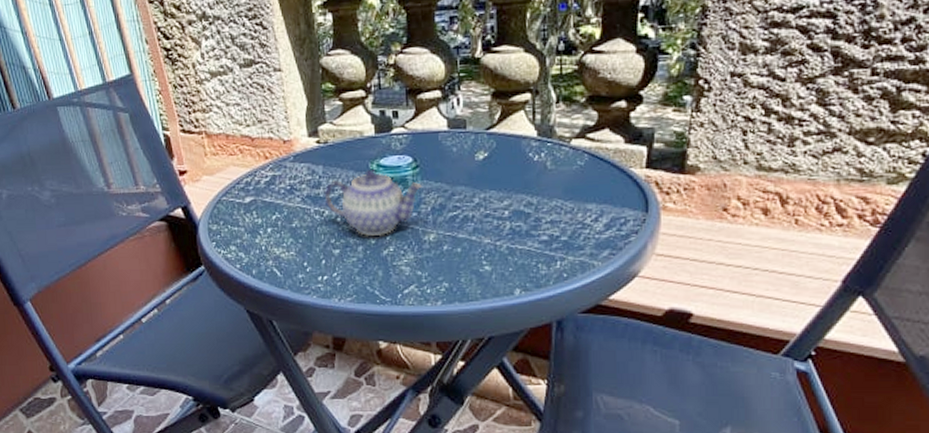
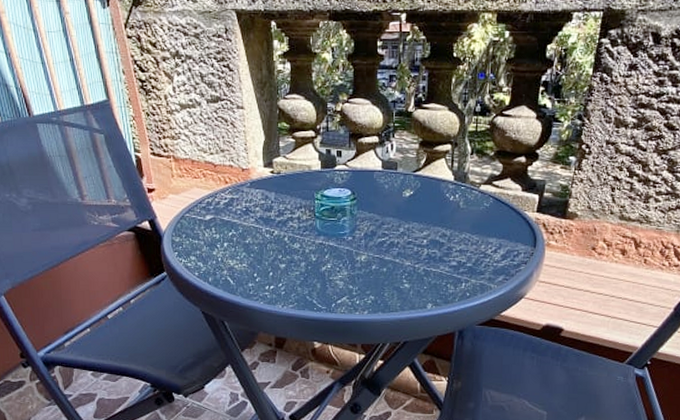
teapot: present [324,168,423,237] -> none [275,198,359,255]

